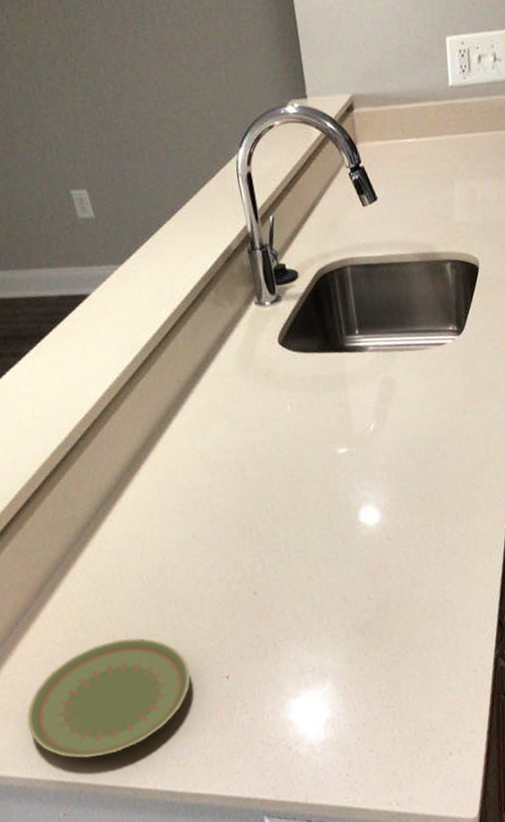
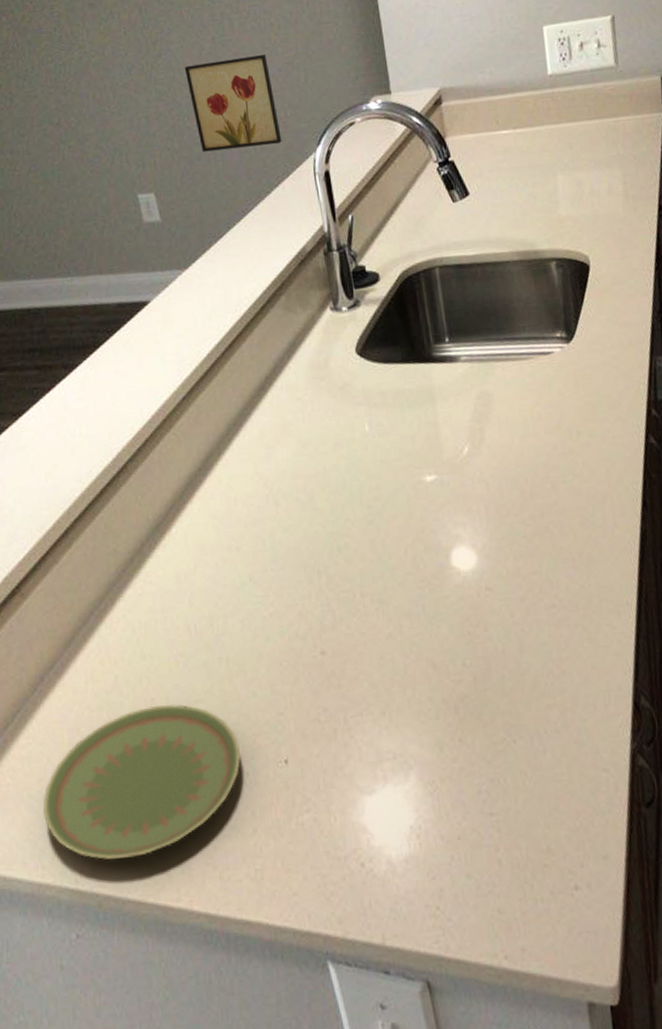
wall art: none [108,51,206,150] -> present [184,54,282,152]

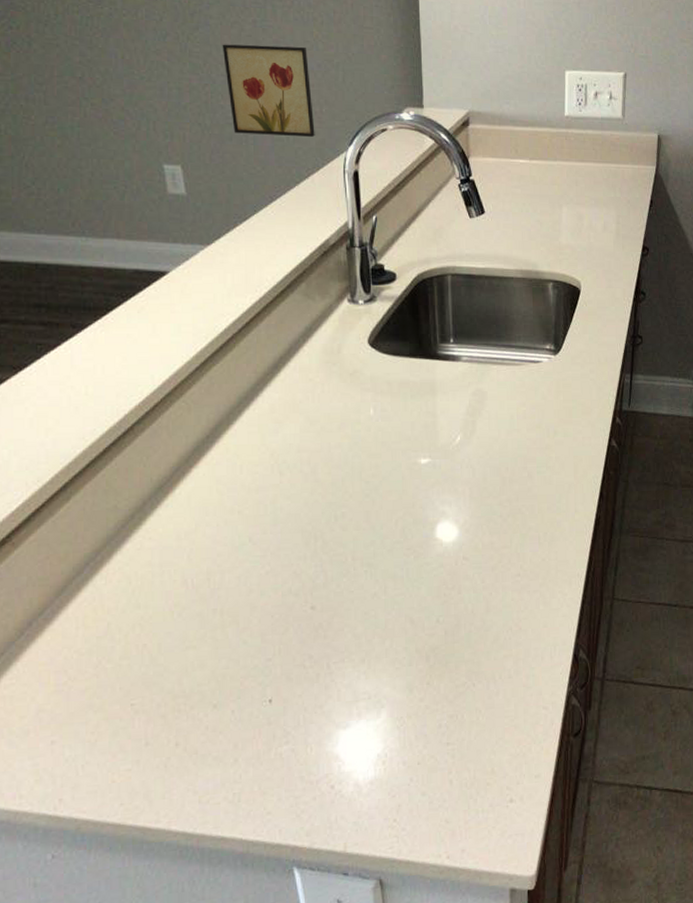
plate: present [43,703,242,860] -> none [25,649,228,789]

